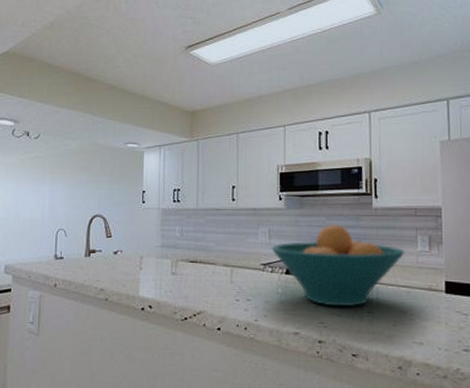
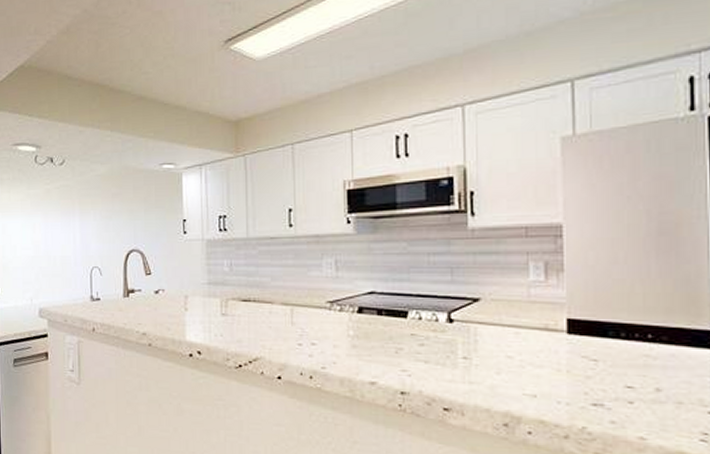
fruit bowl: present [271,223,405,307] -> none [339,249,513,352]

